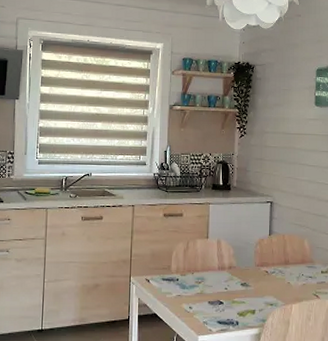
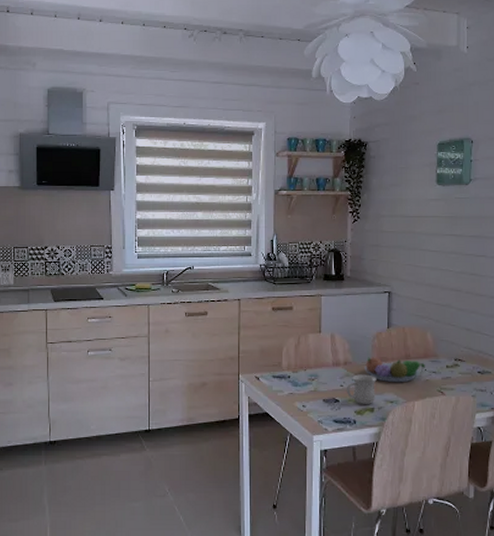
mug: none [230,278,258,307] -> present [346,374,377,405]
fruit bowl: none [247,262,302,287] -> present [364,357,425,383]

